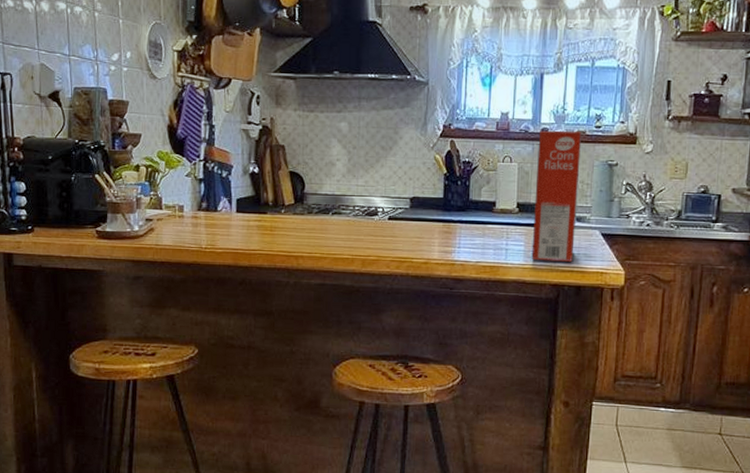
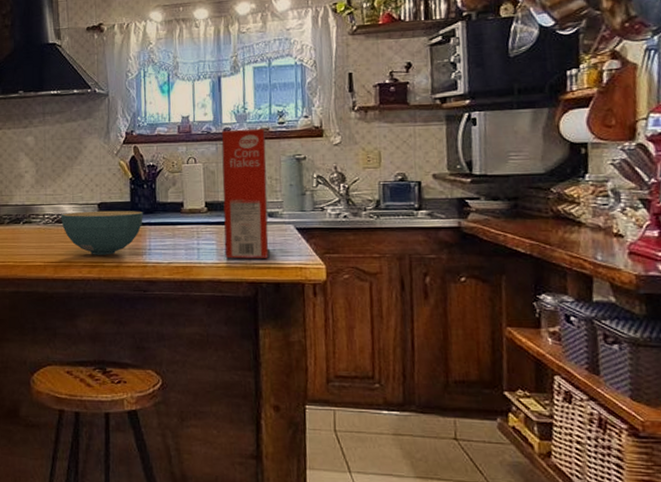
cereal bowl: none [371,205,455,251] -> present [61,210,143,255]

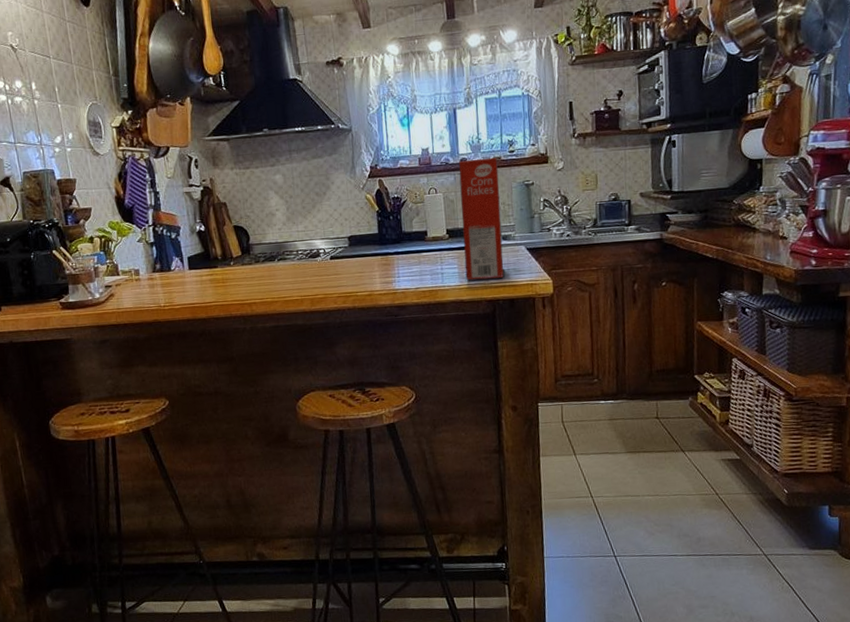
cereal bowl: present [61,210,143,255] -> none [314,241,391,286]

